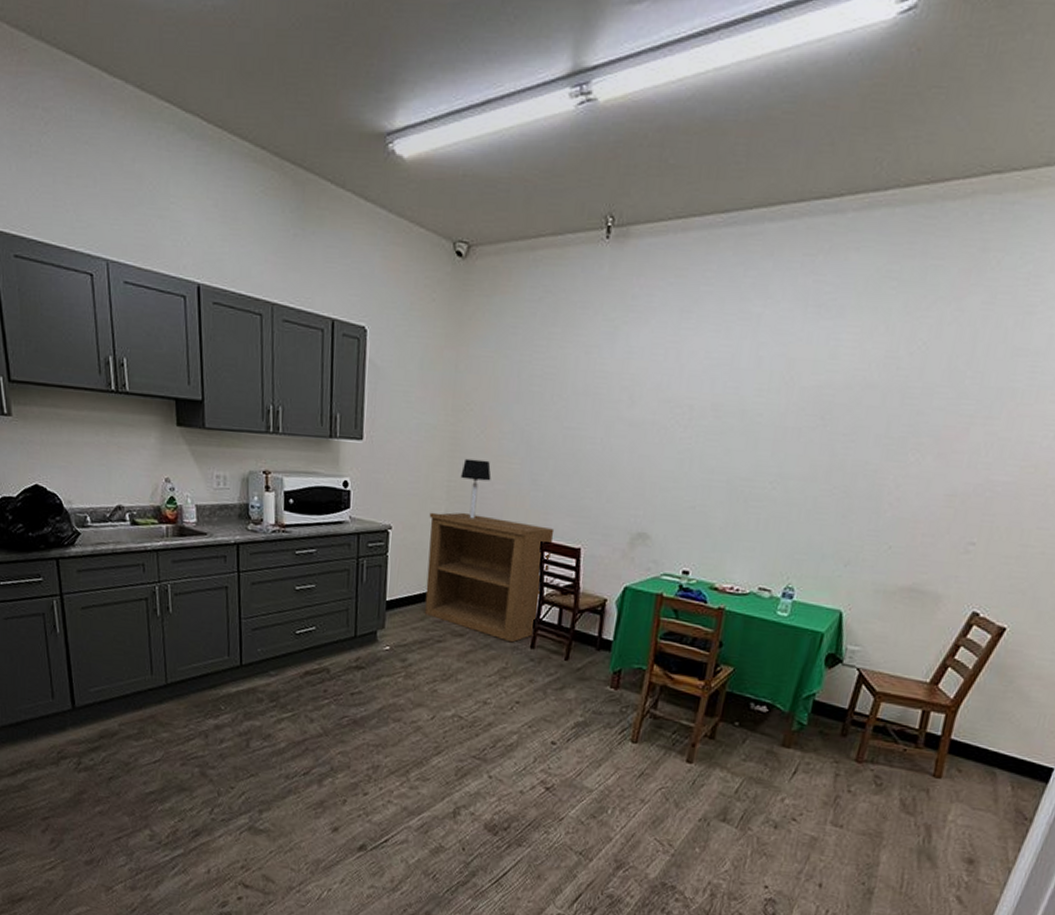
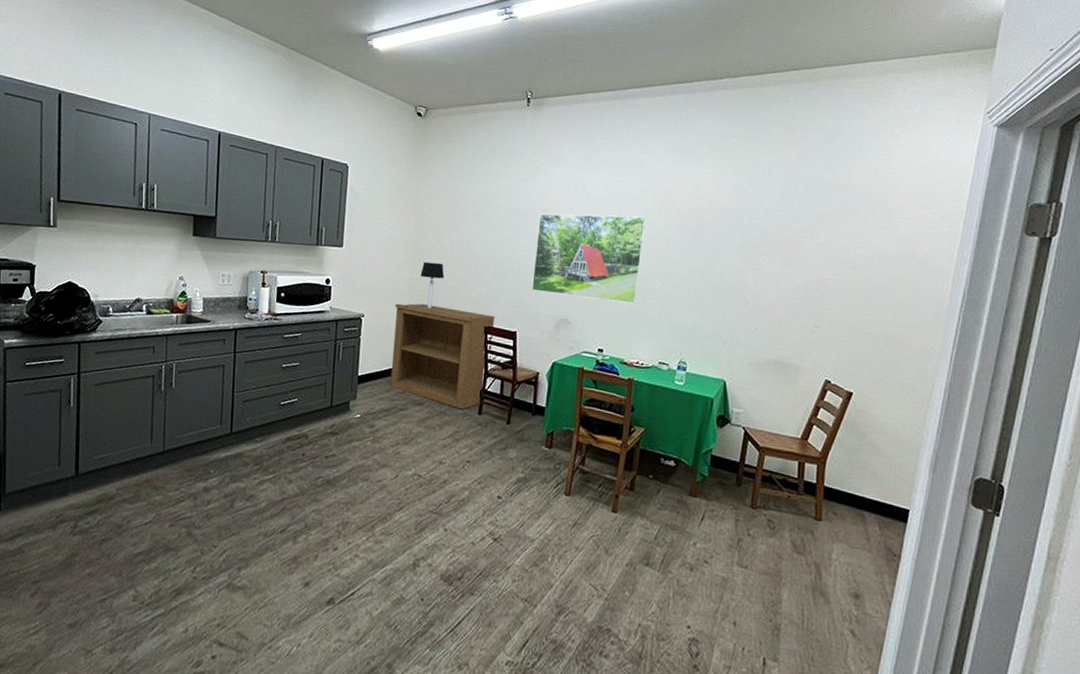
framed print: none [602,392,761,514] -> present [531,213,647,304]

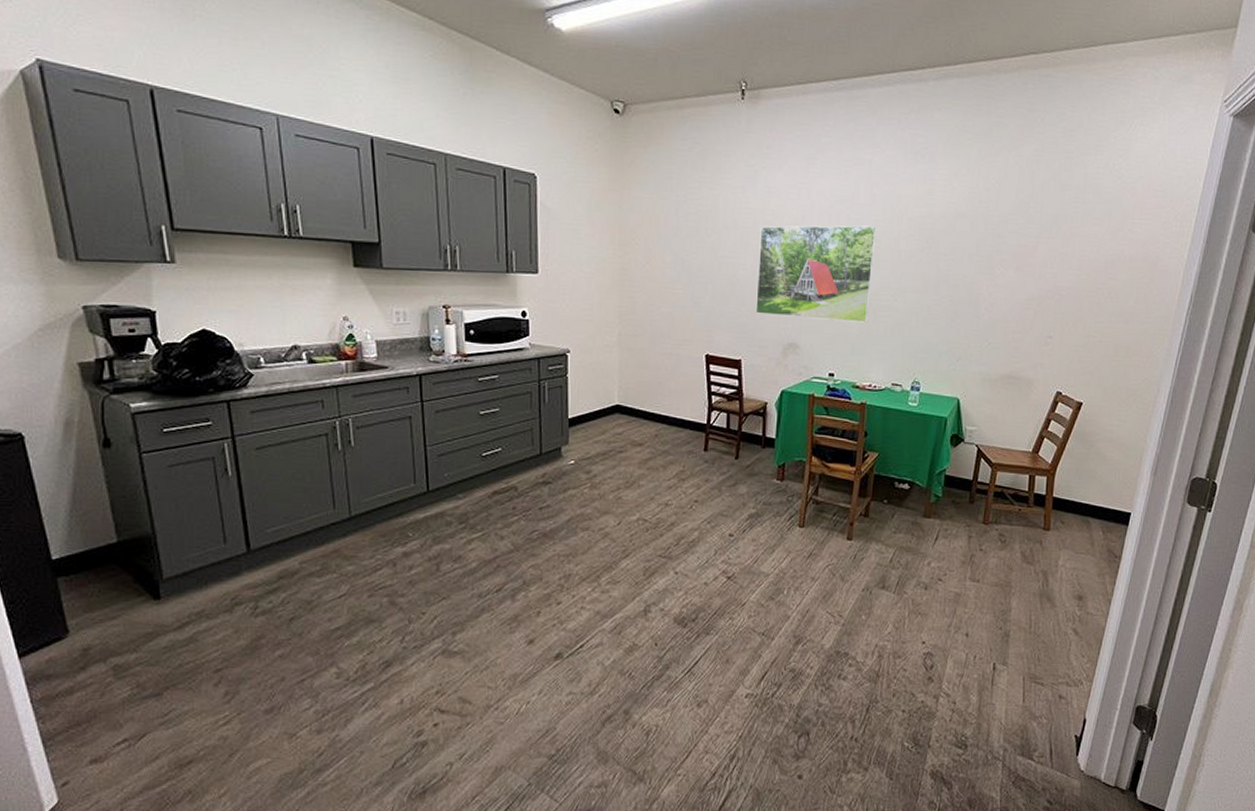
bookshelf: present [389,303,495,410] -> none [604,334,717,448]
table lamp: present [420,261,445,309] -> none [630,286,658,340]

